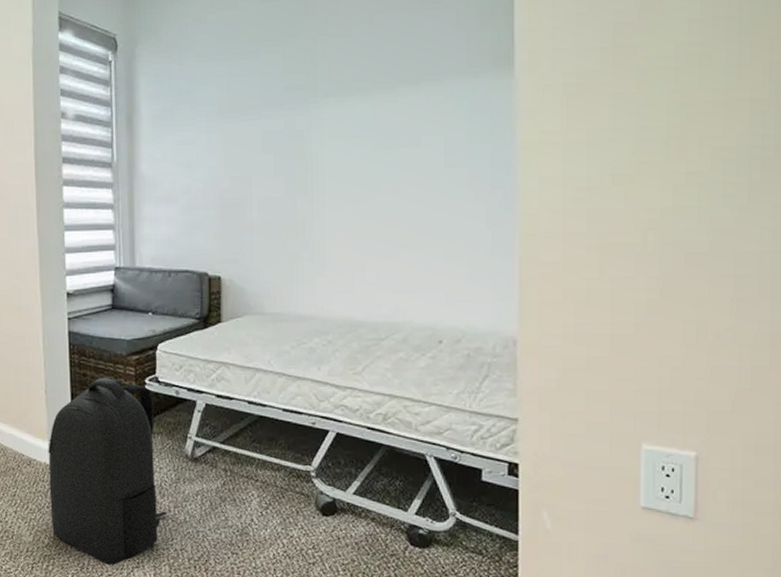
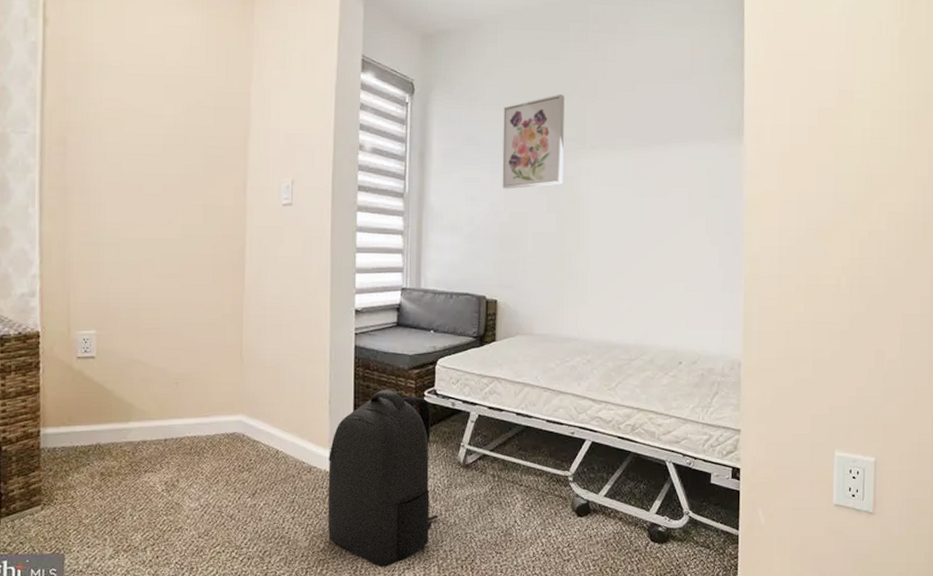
wall art: none [219,35,291,151] -> present [502,94,565,189]

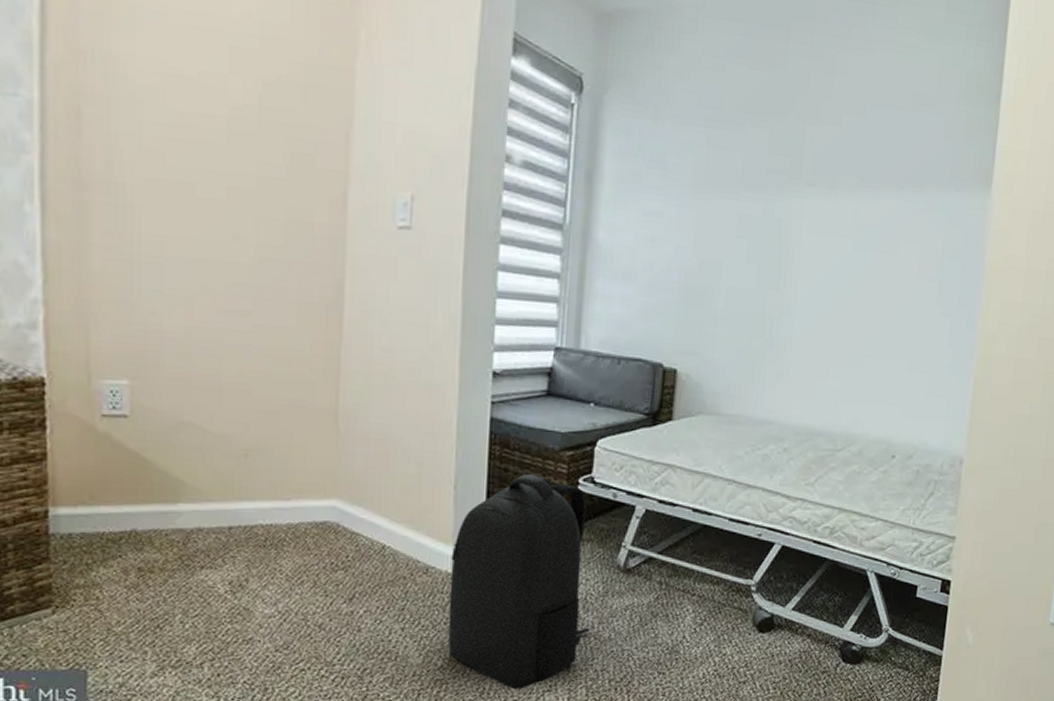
wall art: present [502,94,565,189] -> none [691,111,778,230]

